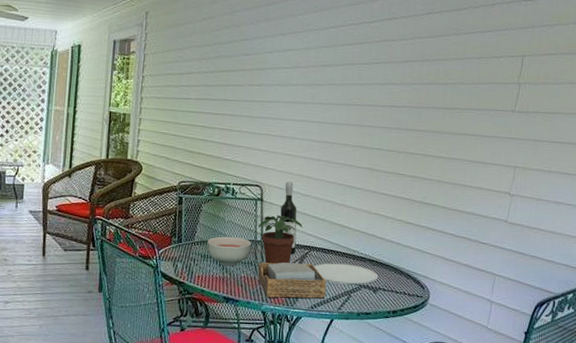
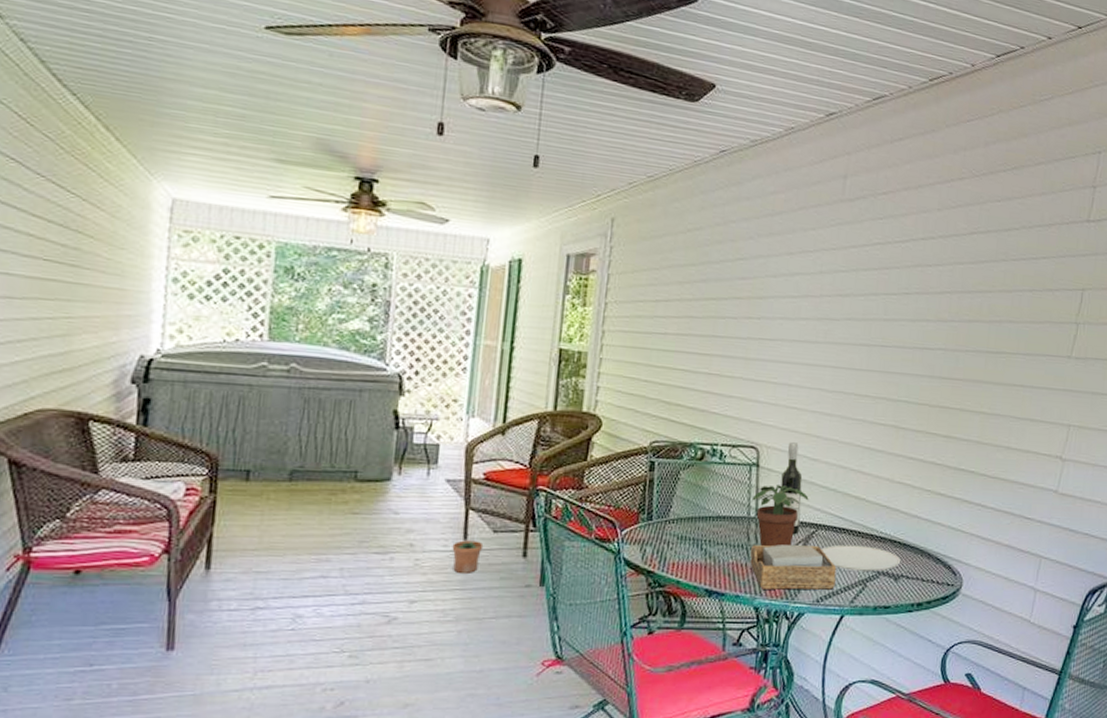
planter: none [34,256,57,283] -> present [452,540,484,575]
bowl: present [207,236,251,266] -> none [685,512,743,549]

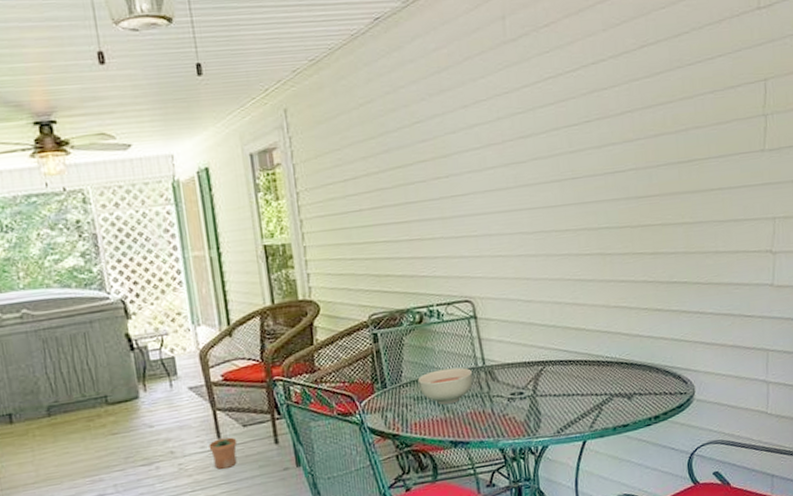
bowl: none [685,512,743,549] -> present [417,367,473,405]
napkin holder: present [750,544,837,591] -> none [485,381,572,431]
potted plant: present [752,485,809,547] -> none [476,331,531,393]
bottle: present [781,442,803,534] -> none [500,288,528,375]
plate: present [820,544,901,572] -> none [552,372,631,399]

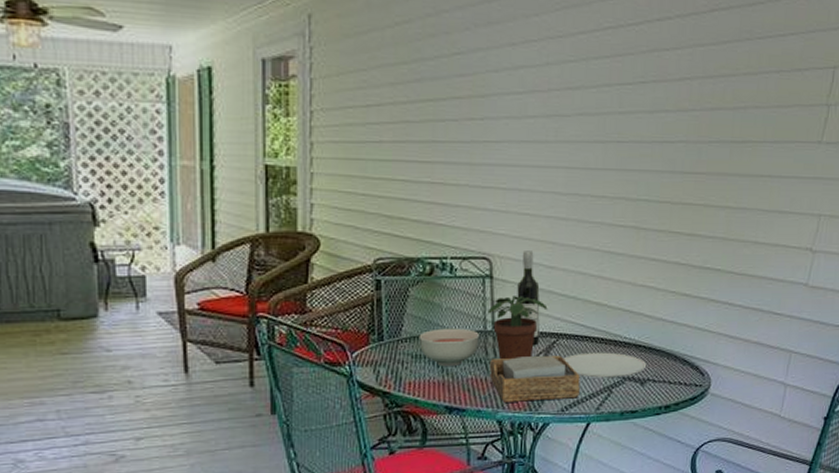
planter: present [209,437,238,470] -> none [173,373,207,408]
potted plant: none [476,331,531,393] -> present [487,296,548,360]
napkin holder: none [485,381,572,431] -> present [490,356,580,402]
bottle: none [500,288,528,375] -> present [517,251,540,345]
plate: none [552,372,631,399] -> present [563,352,647,378]

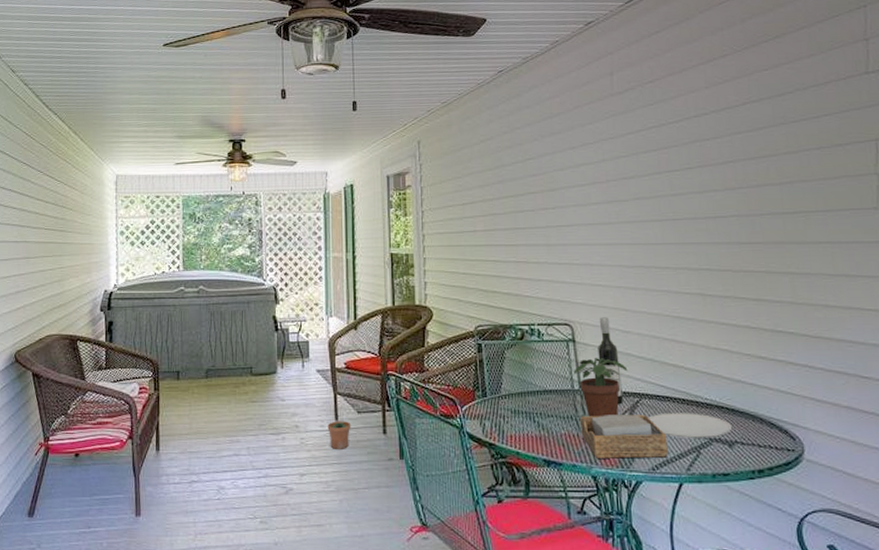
planter: none [173,373,207,408] -> present [327,421,351,451]
bowl: present [418,328,479,366] -> none [516,387,569,421]

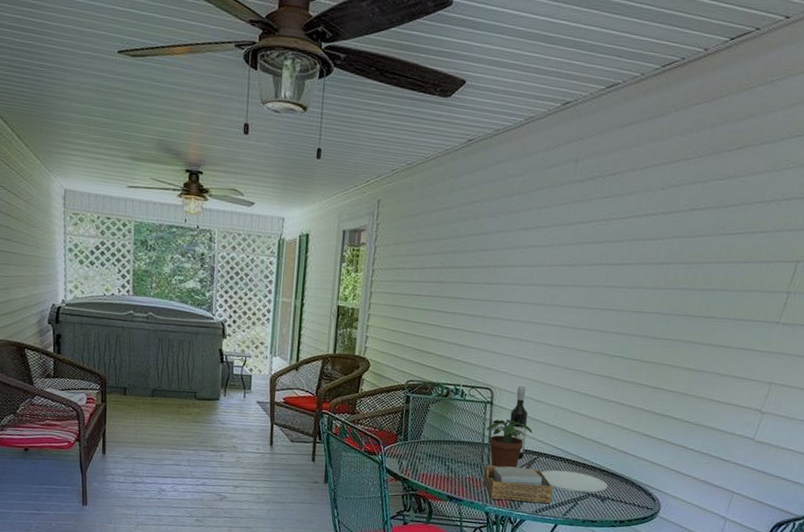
planter: present [327,421,351,451] -> none [262,446,284,471]

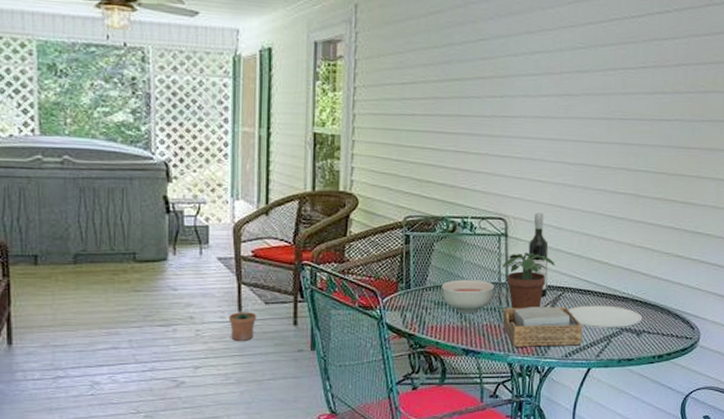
planter: none [262,446,284,471] -> present [228,312,257,342]
bowl: none [433,437,478,467] -> present [441,279,494,313]

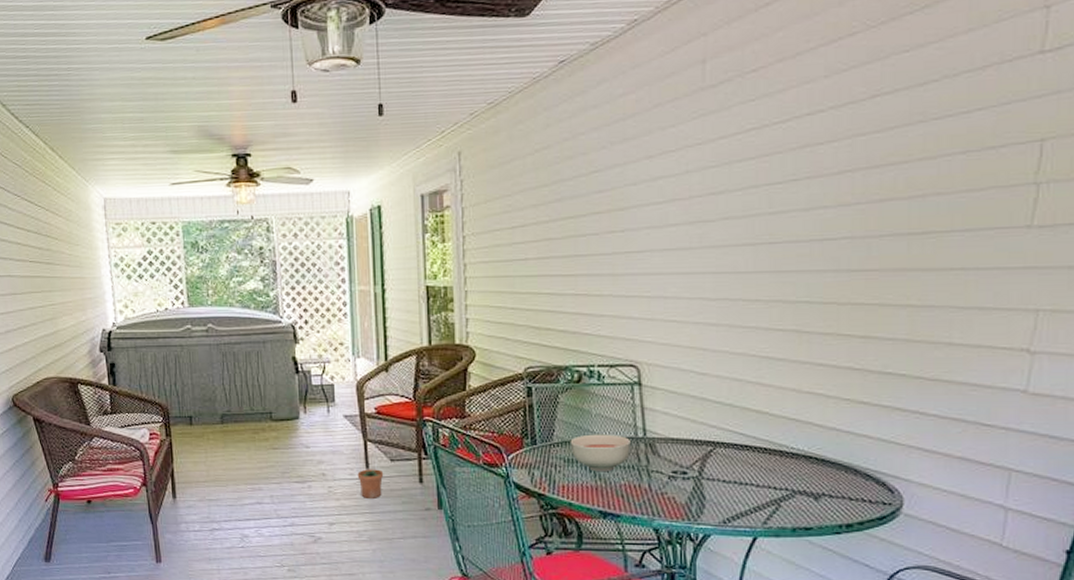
potted plant: present [502,253,555,309] -> none [638,403,702,467]
napkin holder: present [502,307,583,347] -> none [643,464,743,511]
bottle: present [528,213,549,297] -> none [668,357,695,453]
plate: present [567,305,643,328] -> none [721,462,821,490]

